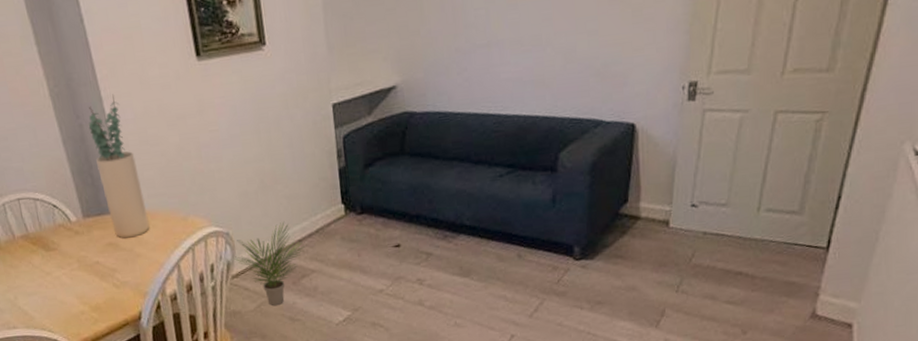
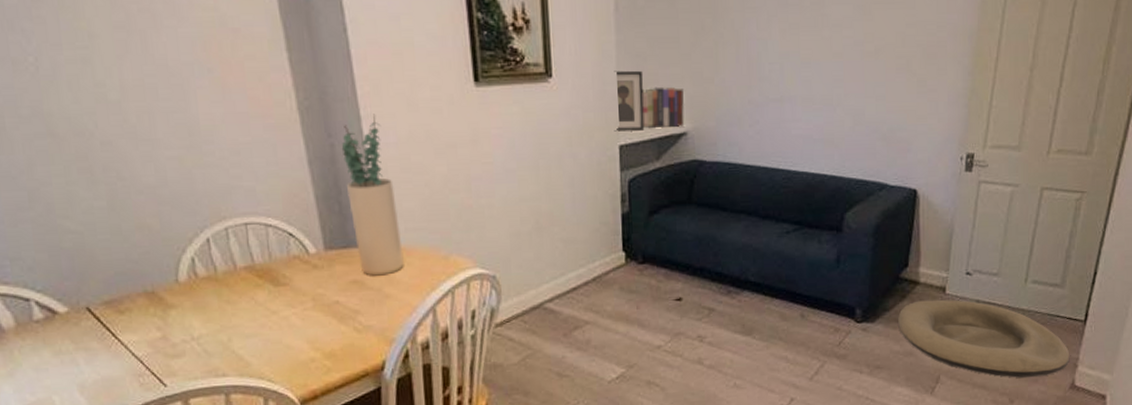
potted plant: present [233,221,306,306] -> none [498,266,581,359]
picture frame: none [323,30,355,91] -> present [614,70,645,132]
books: none [350,43,393,85] -> present [641,87,685,128]
dog bed: none [619,233,810,309] -> present [898,299,1070,379]

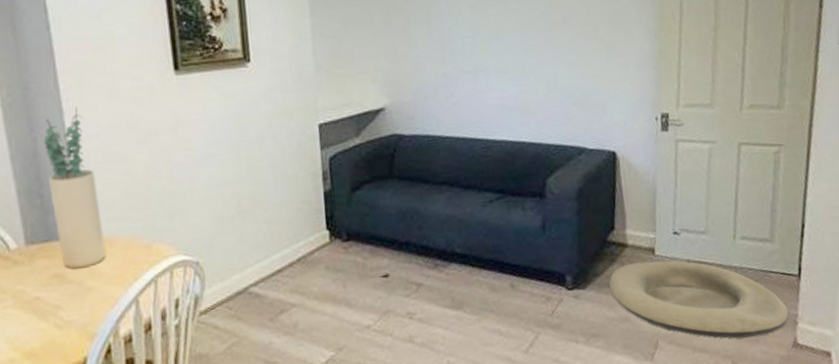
picture frame: present [614,70,645,132] -> none [310,51,343,111]
books: present [641,87,685,128] -> none [338,65,382,106]

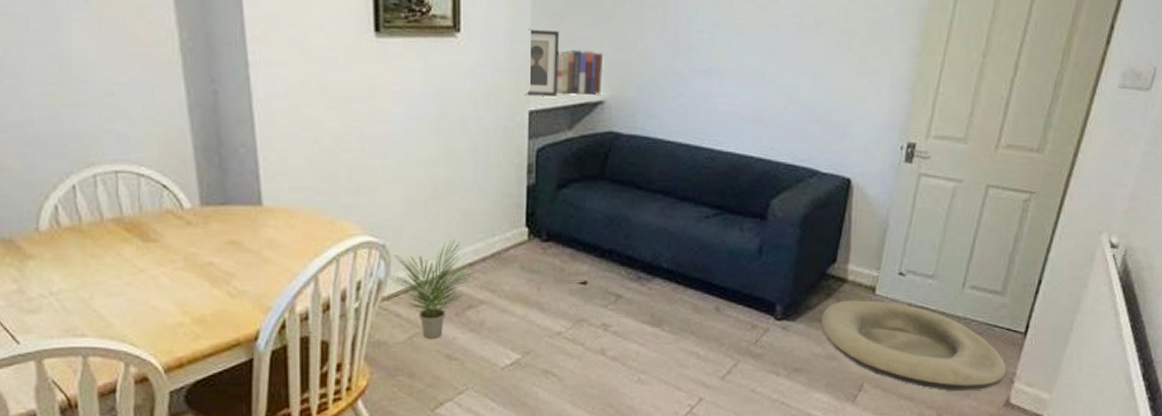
vase: present [43,106,106,269] -> none [225,60,286,237]
potted plant: none [202,248,286,346] -> present [386,239,477,338]
picture frame: none [310,51,343,111] -> present [524,29,560,96]
books: none [338,65,382,106] -> present [556,51,602,94]

